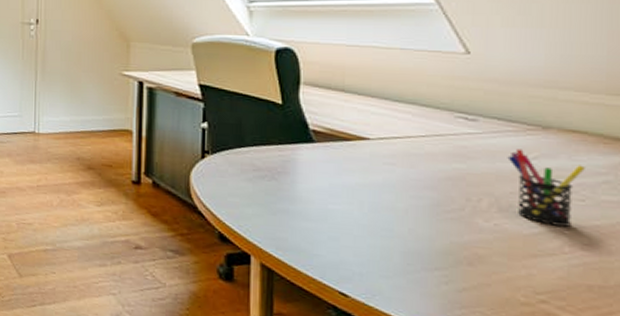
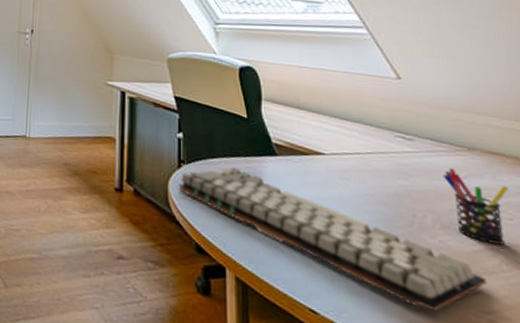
keyboard: none [201,156,545,292] -> present [178,167,488,311]

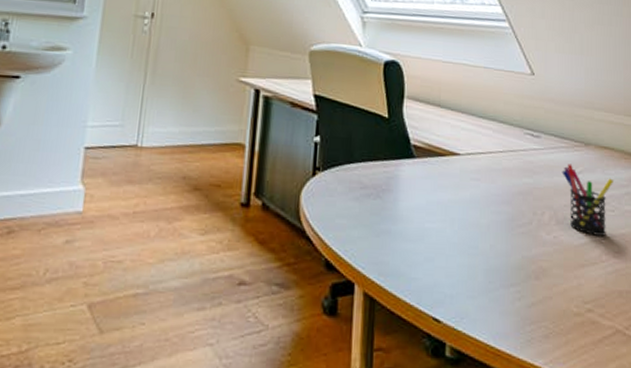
keyboard: present [178,167,488,311] -> none [311,172,589,306]

